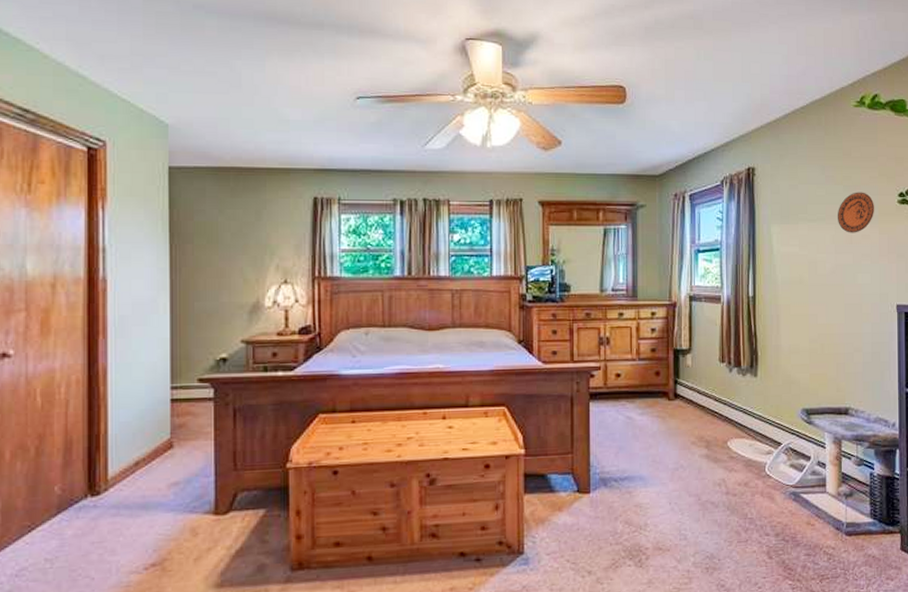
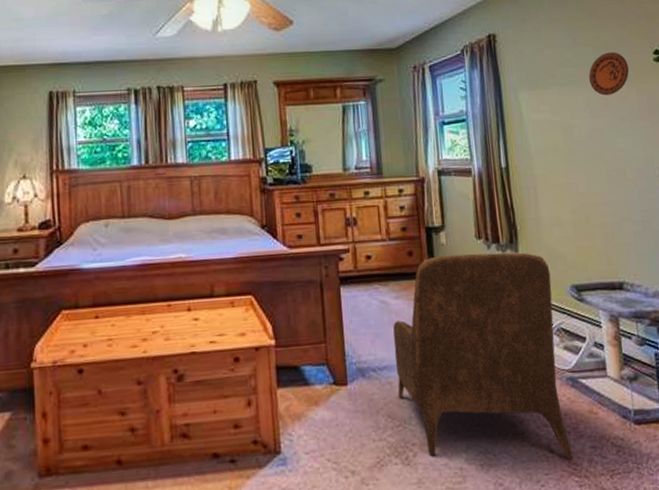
armchair: none [635,376,789,565] -> present [393,252,573,460]

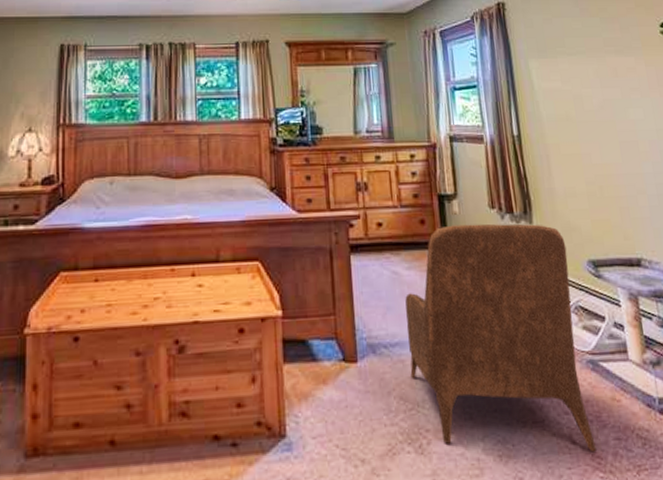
decorative plate: present [588,52,629,96] -> none [597,23,637,66]

